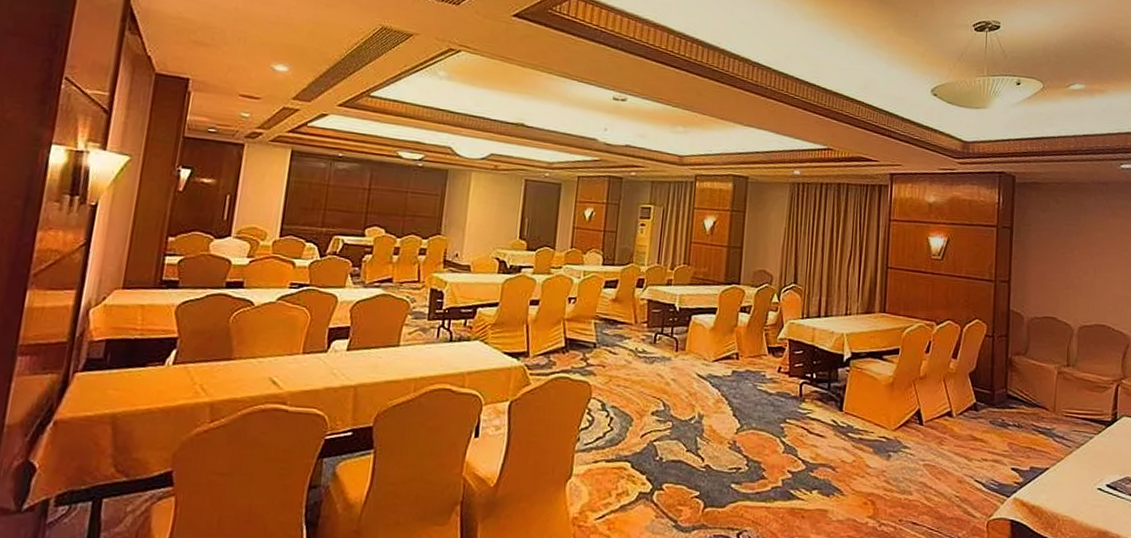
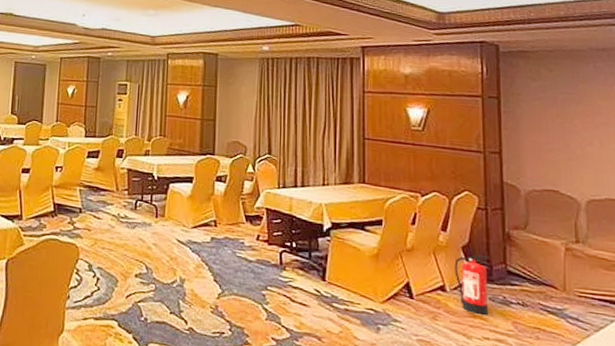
fire extinguisher: none [961,380,993,439] -> present [454,255,489,316]

